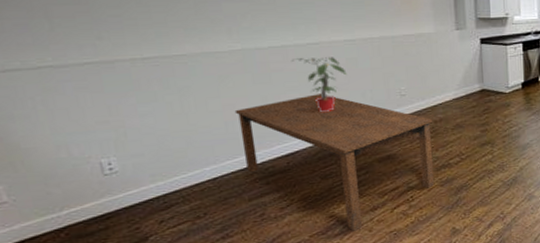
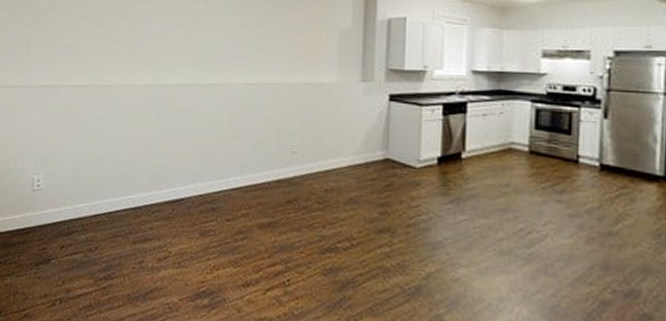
dining table: present [234,94,435,231] -> none [137,138,324,307]
potted plant: present [291,57,347,112] -> none [192,98,241,160]

